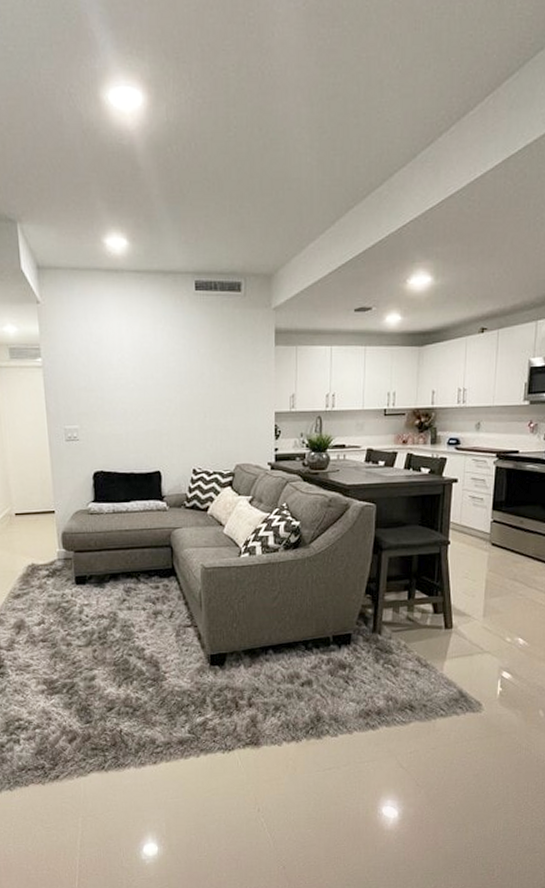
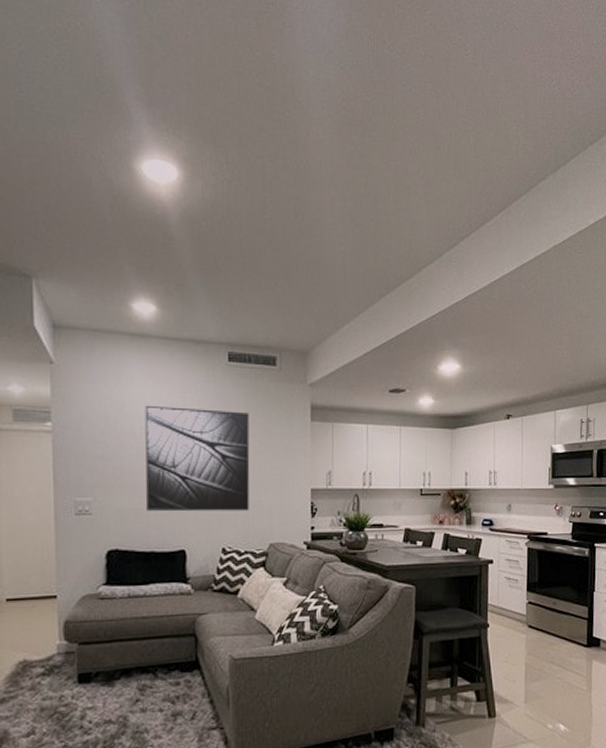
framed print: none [120,337,217,437] -> present [145,405,250,512]

